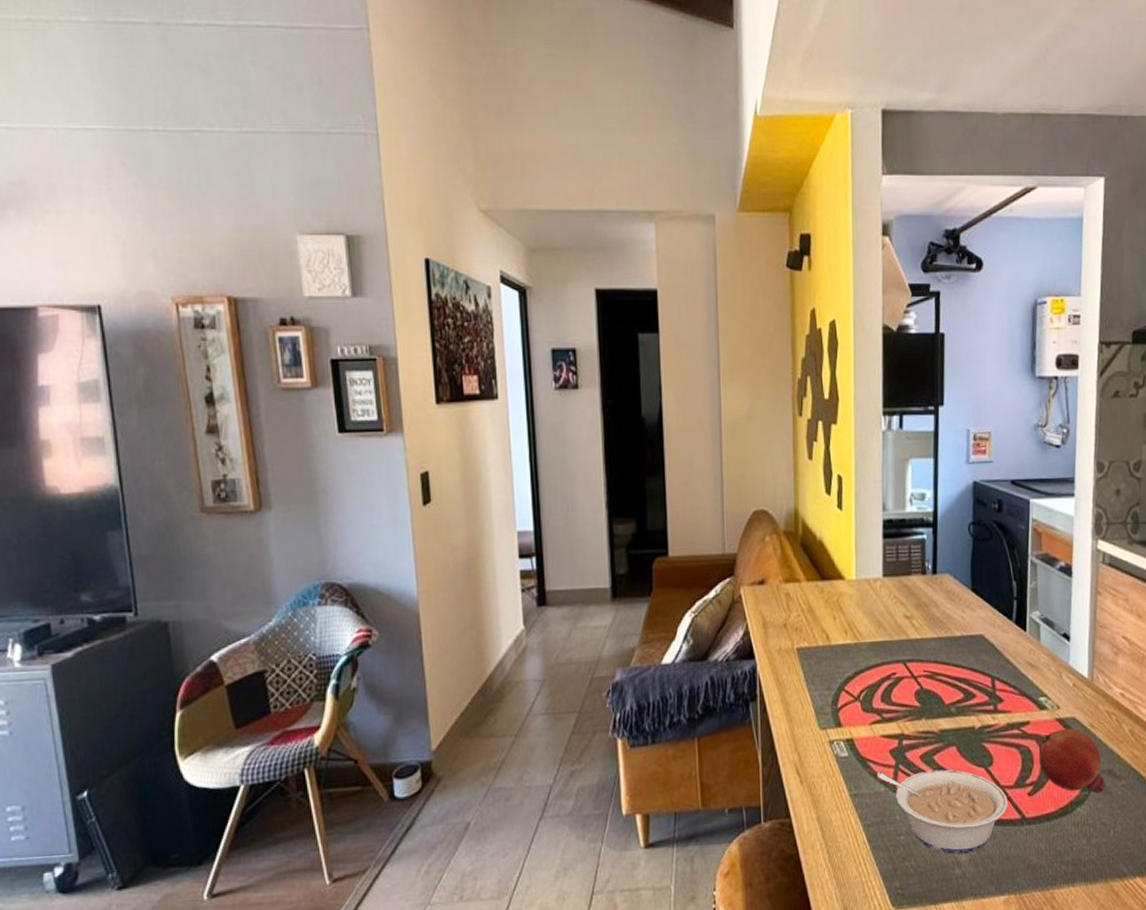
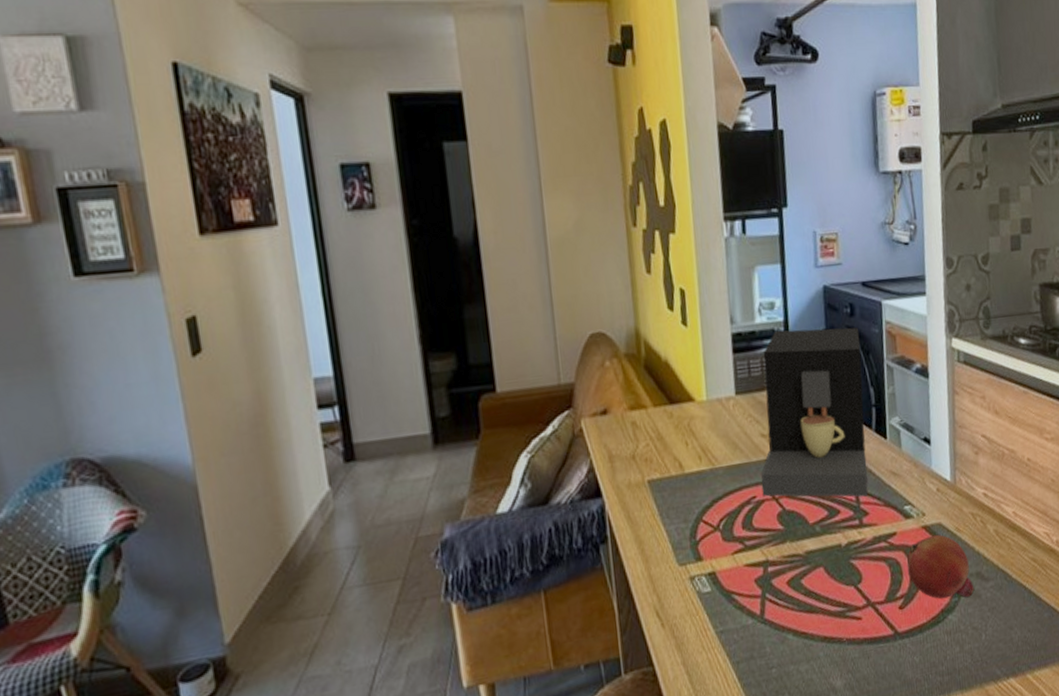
legume: present [877,769,1008,854] -> none [743,591,880,681]
coffee maker: none [902,520,1006,684] -> present [761,327,869,497]

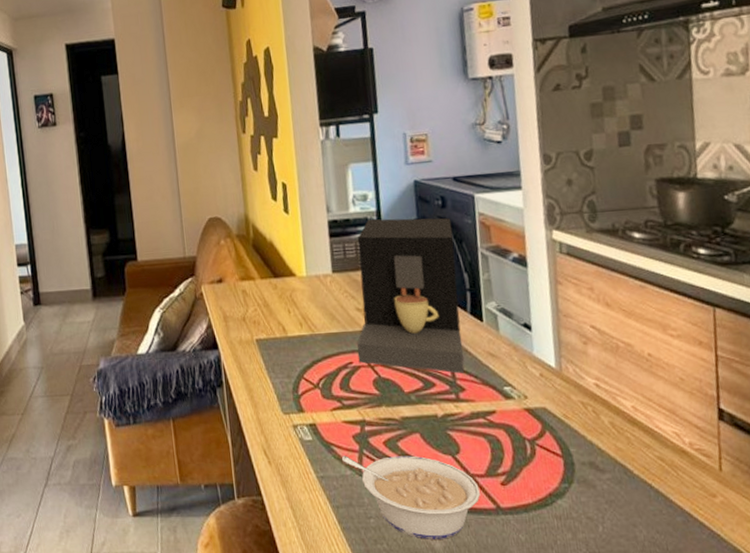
legume: none [743,591,880,681] -> present [342,455,480,541]
fruit: present [907,534,975,599] -> none [508,418,588,486]

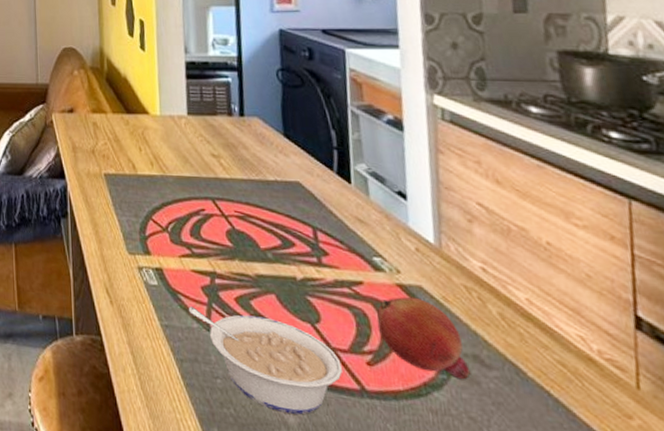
coffee maker: present [357,218,465,374] -> none [211,64,329,236]
fruit: none [508,418,588,486] -> present [376,296,471,380]

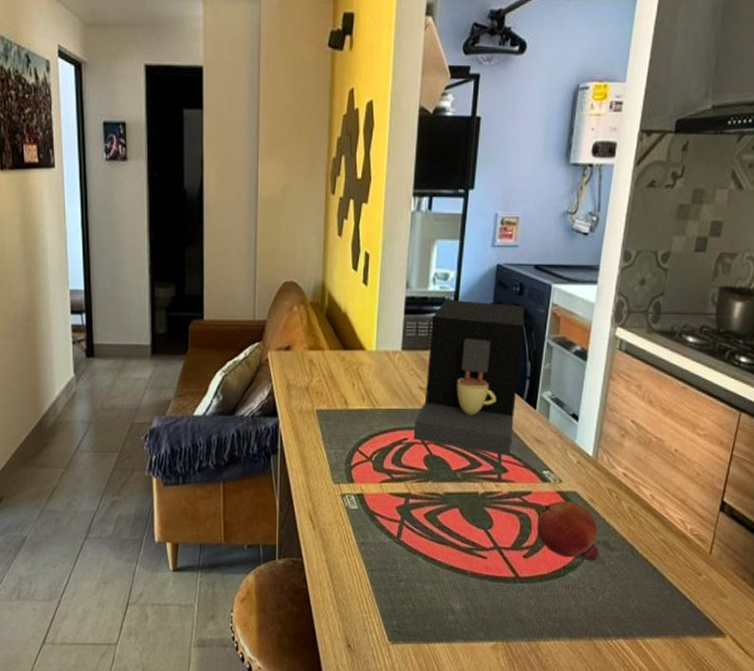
legume: present [189,306,342,415] -> none [383,525,504,603]
coffee maker: none [211,64,329,236] -> present [413,299,525,456]

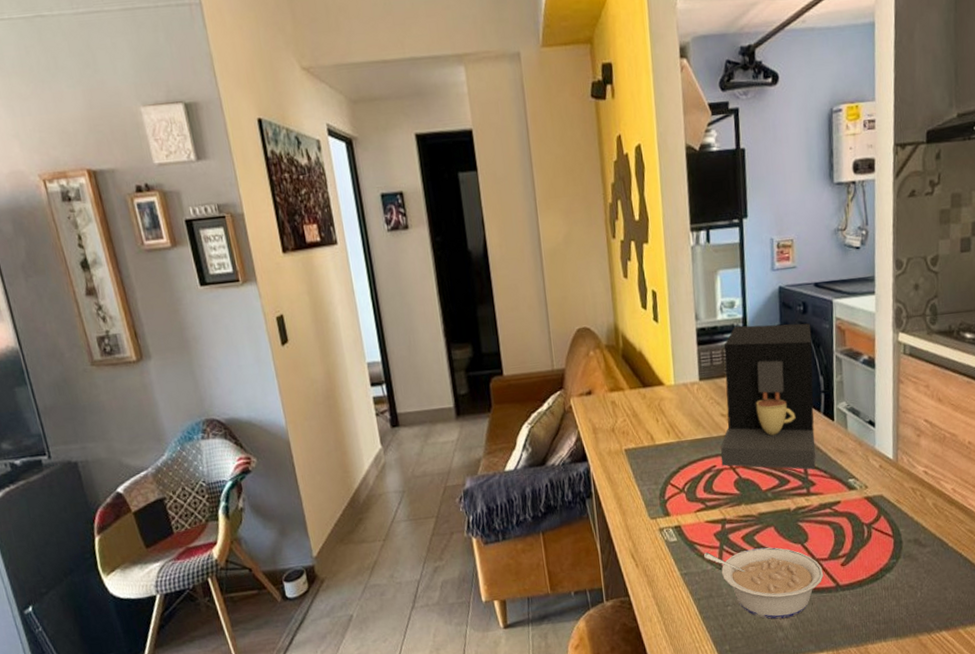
legume: none [383,525,504,603] -> present [704,547,823,620]
fruit: present [536,501,599,561] -> none [849,504,912,560]

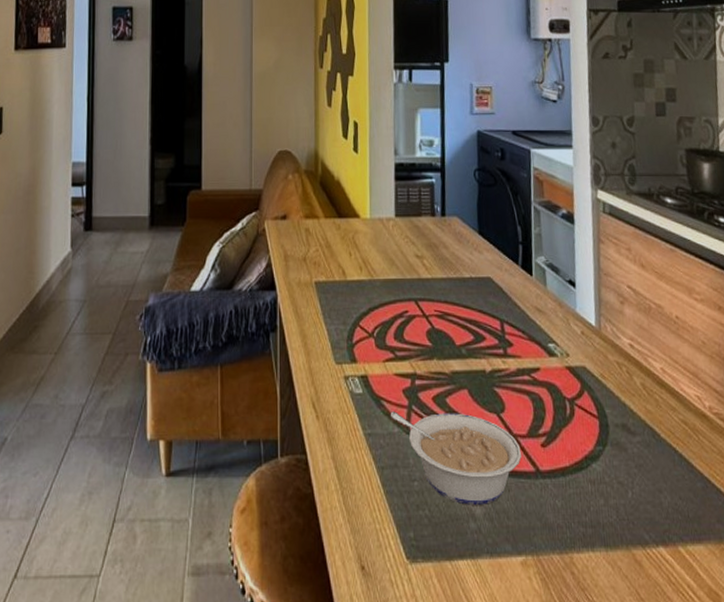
coffee maker: present [721,323,816,470] -> none [413,165,514,328]

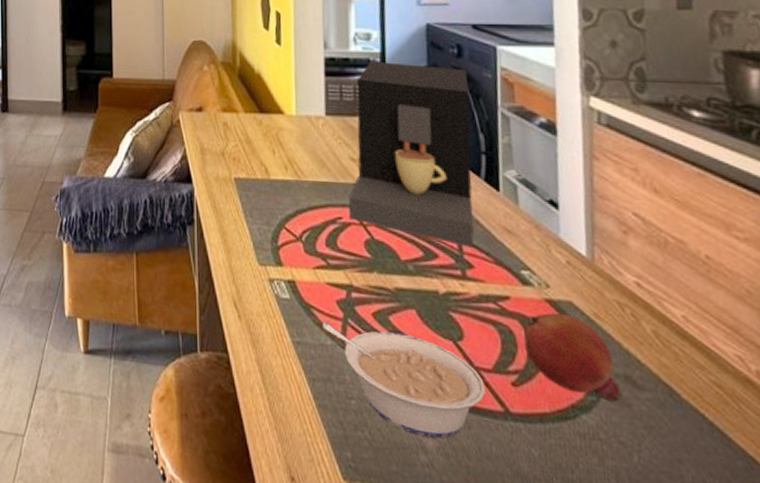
coffee maker: none [413,165,514,328] -> present [348,60,475,248]
fruit: none [550,377,620,449] -> present [523,312,622,402]

